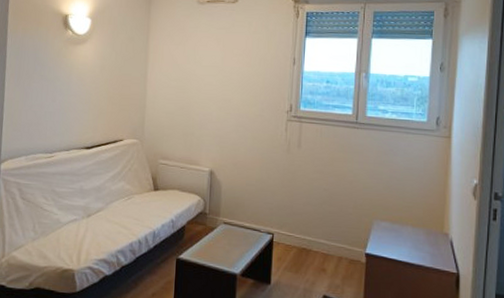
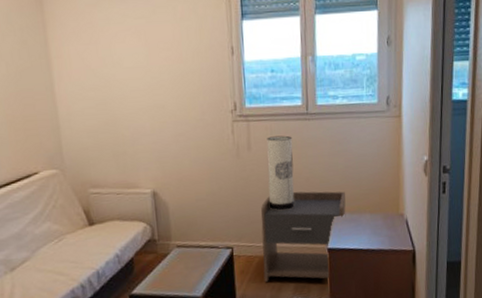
nightstand: none [299,192,388,284] -> present [261,191,346,282]
table lamp: none [312,138,341,208] -> present [266,135,295,211]

